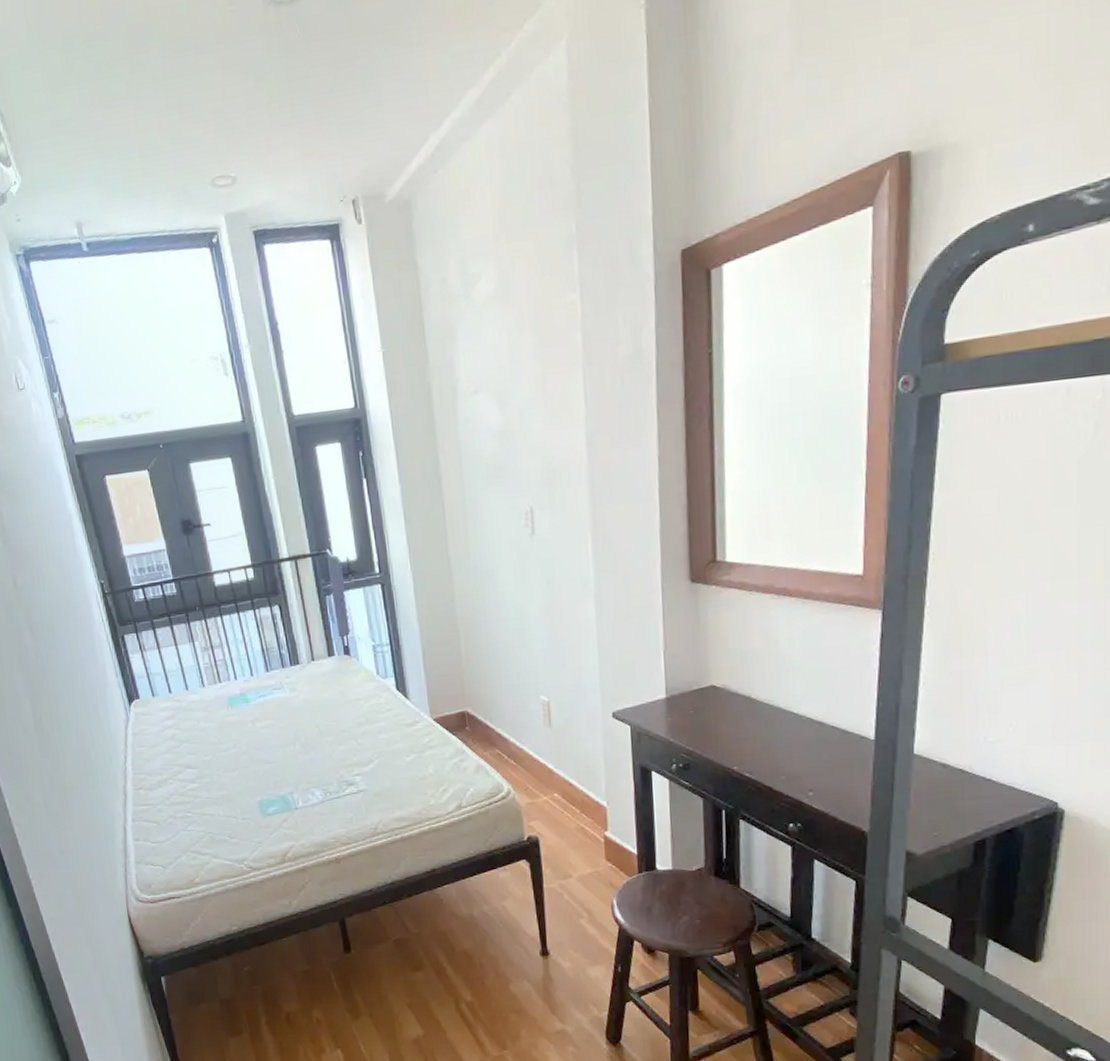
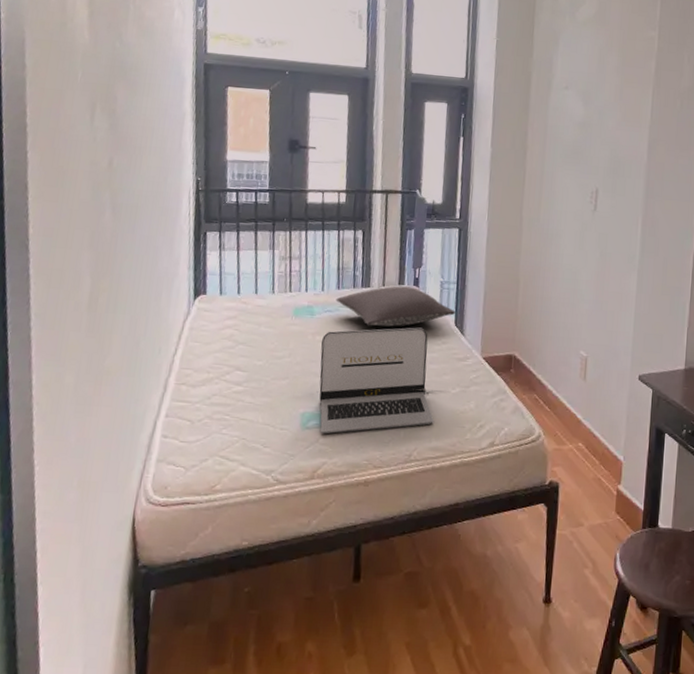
laptop: none [262,698,394,819] -> present [319,327,434,435]
pillow: none [267,656,395,705] -> present [335,286,455,327]

